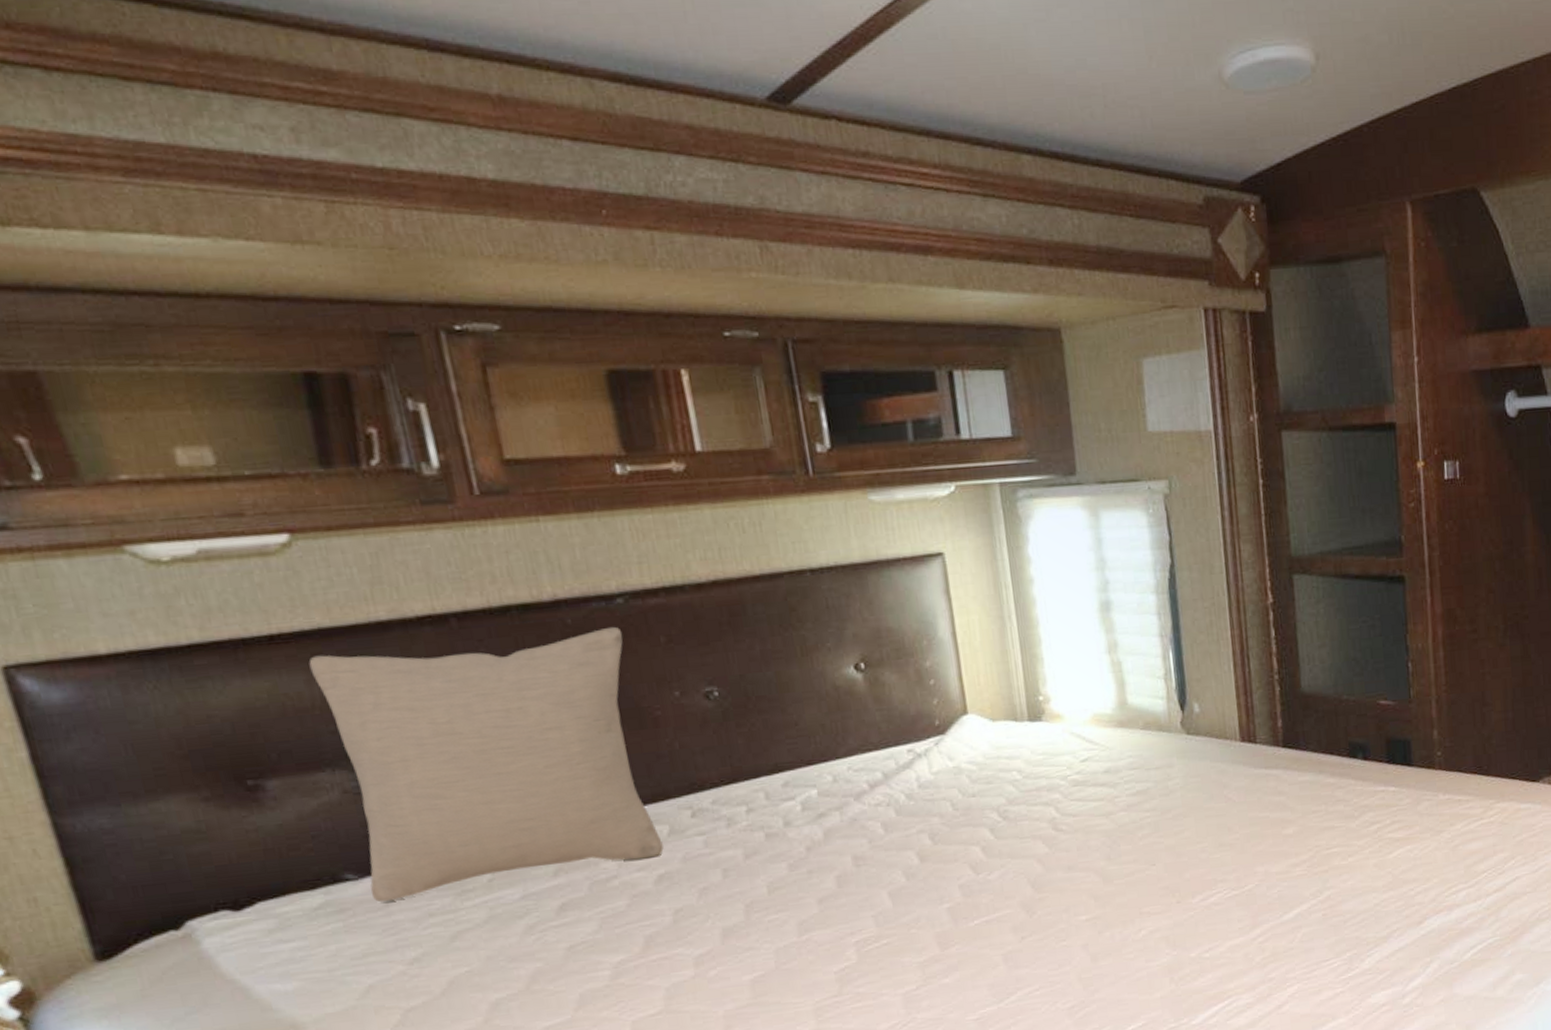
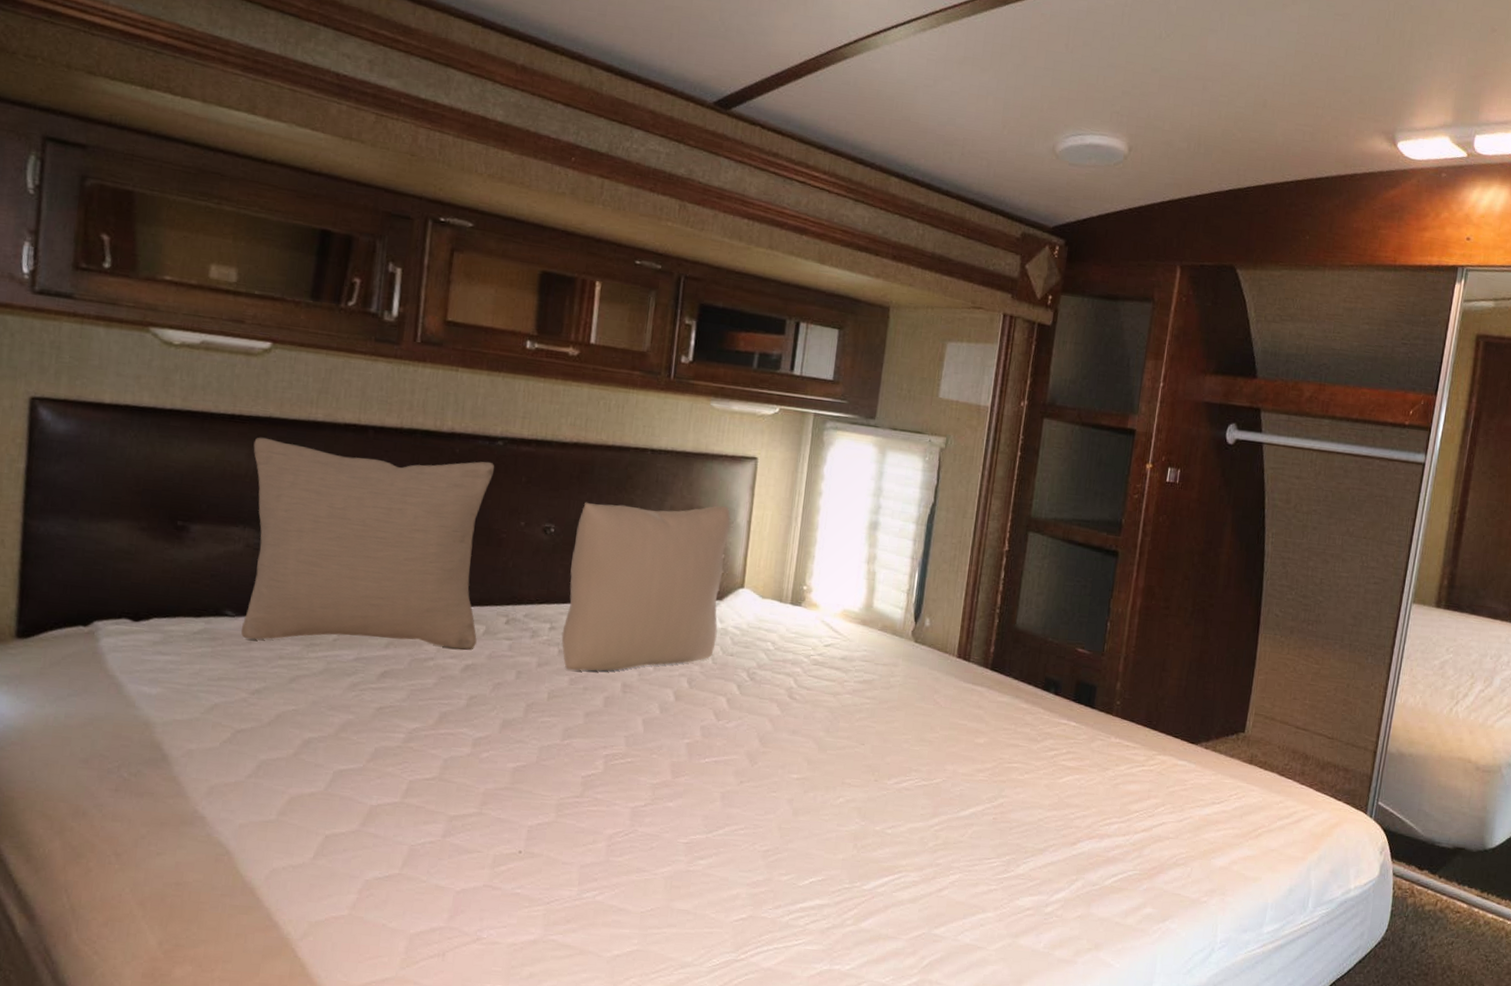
pillow: none [745,619,951,855] -> present [561,502,730,672]

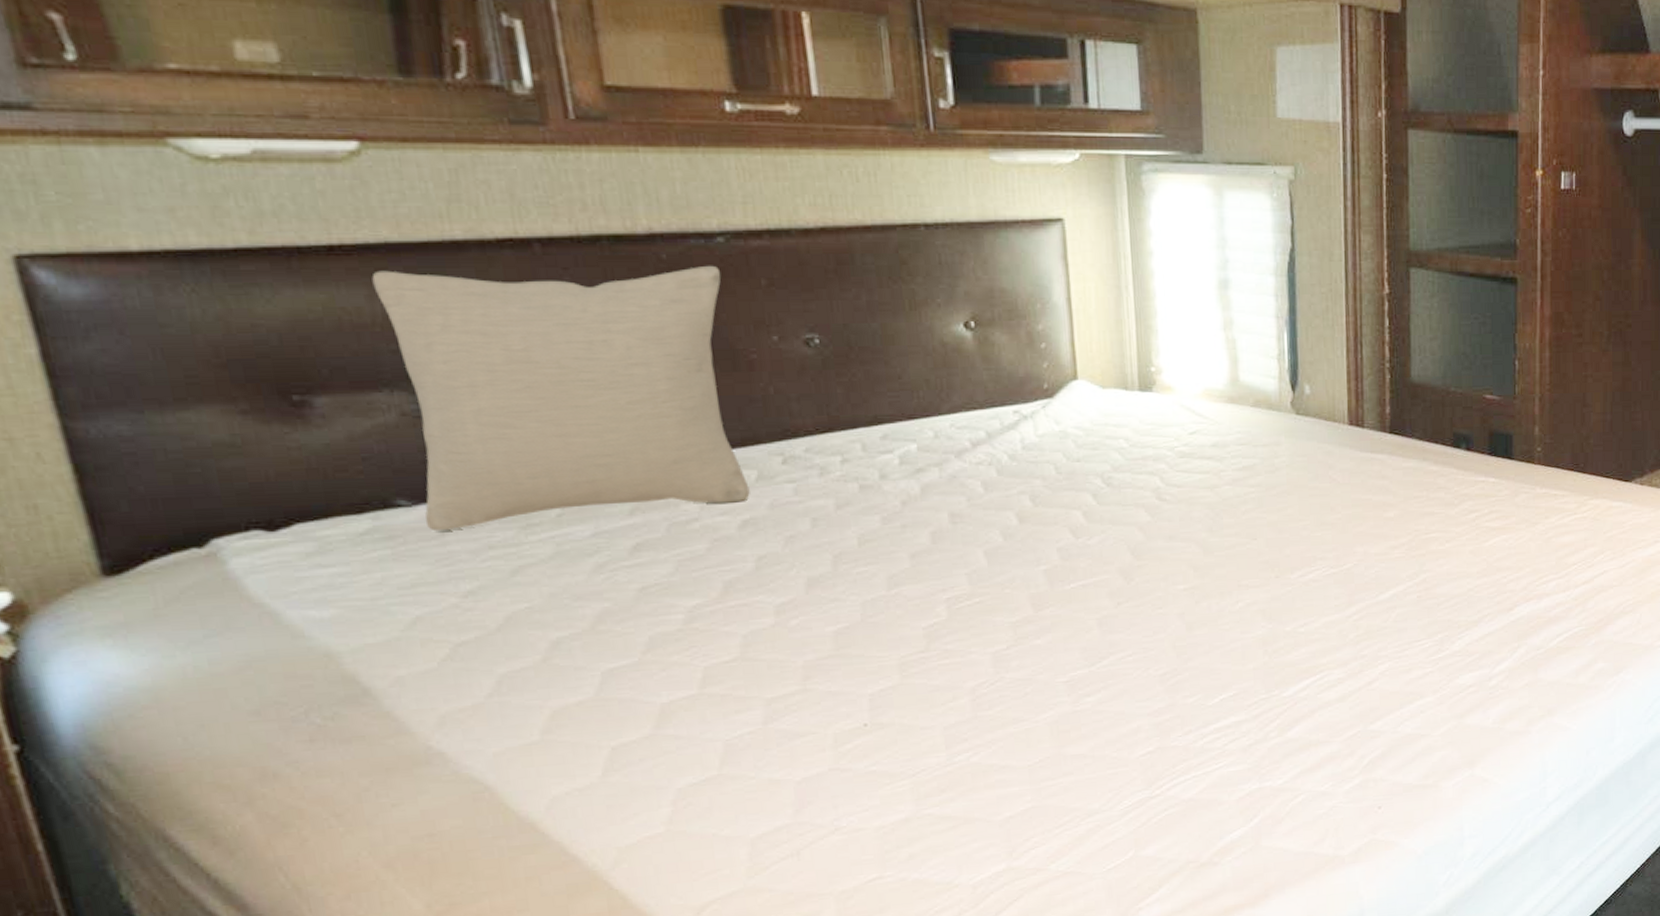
pillow: present [561,502,730,672] -> none [848,282,1056,508]

